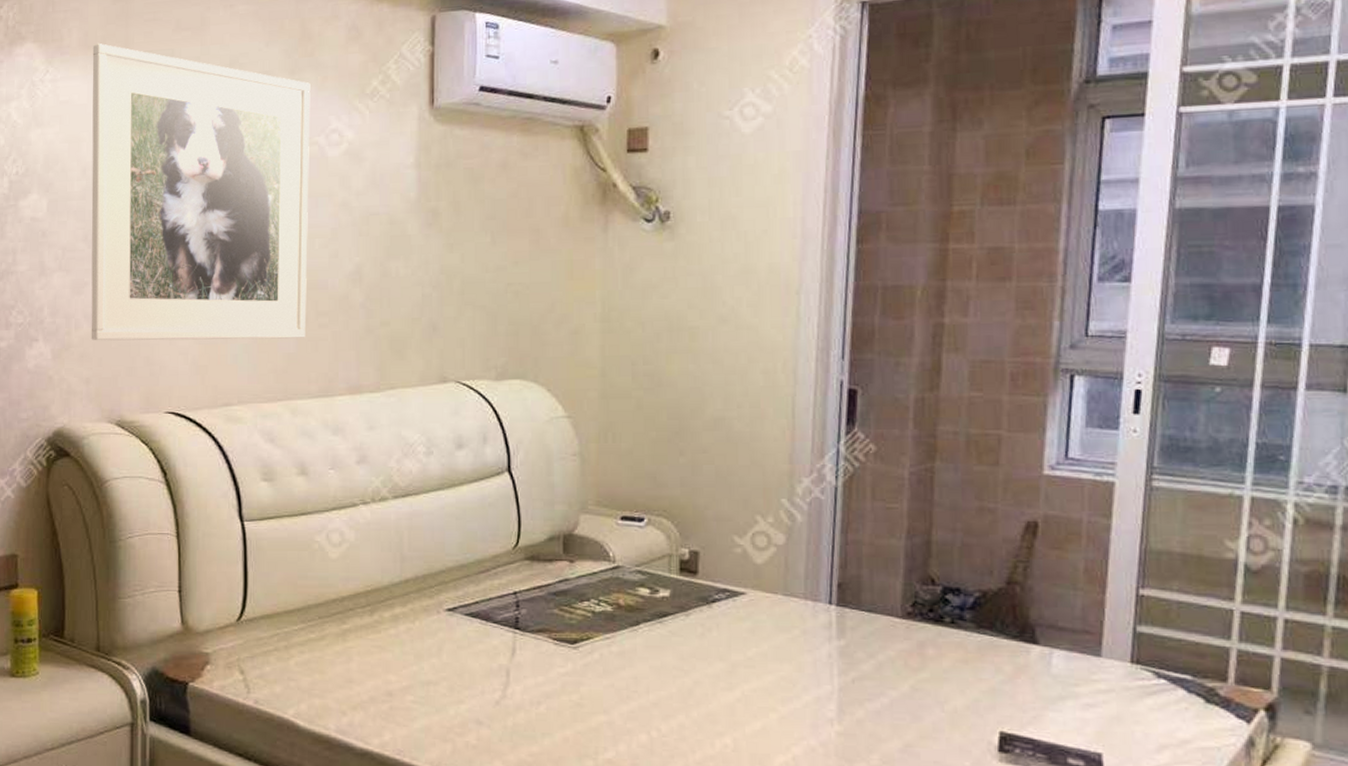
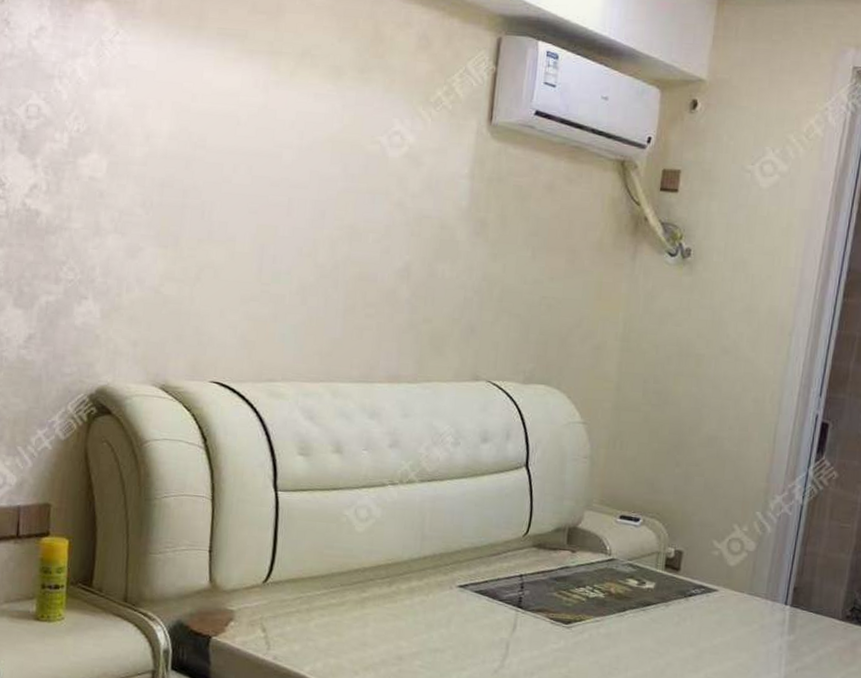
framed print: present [91,42,311,341] -> none [141,12,378,325]

